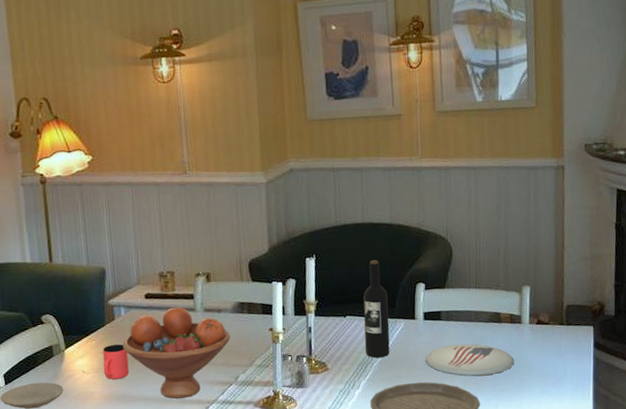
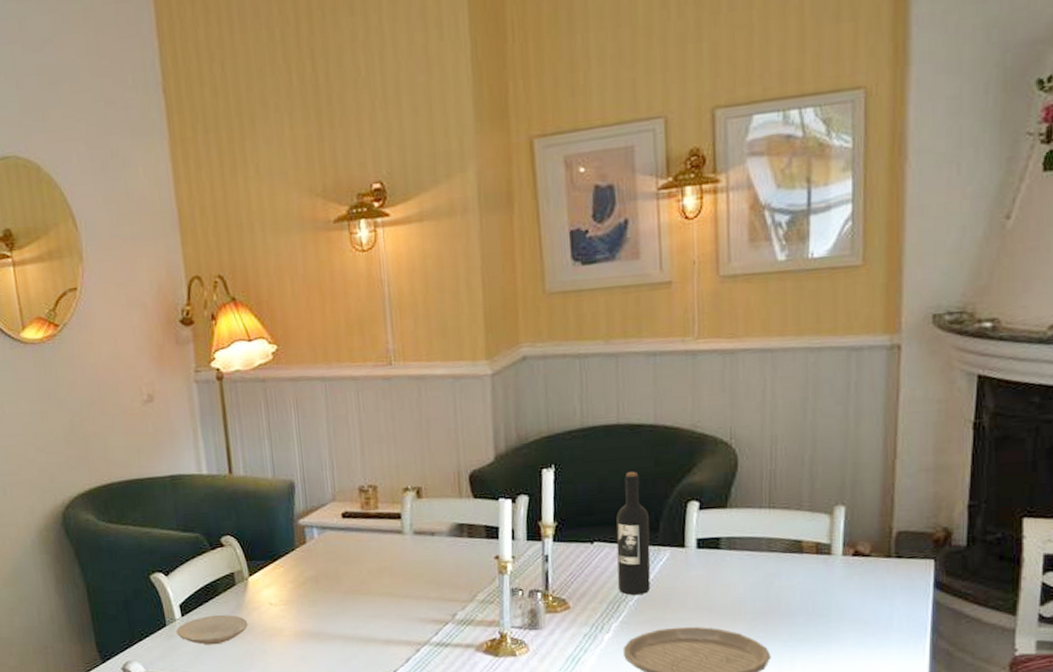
cup: present [103,344,129,380] -> none [292,571,324,614]
fruit bowl: present [122,306,231,399] -> none [315,528,447,638]
plate: present [425,344,514,376] -> none [697,579,819,621]

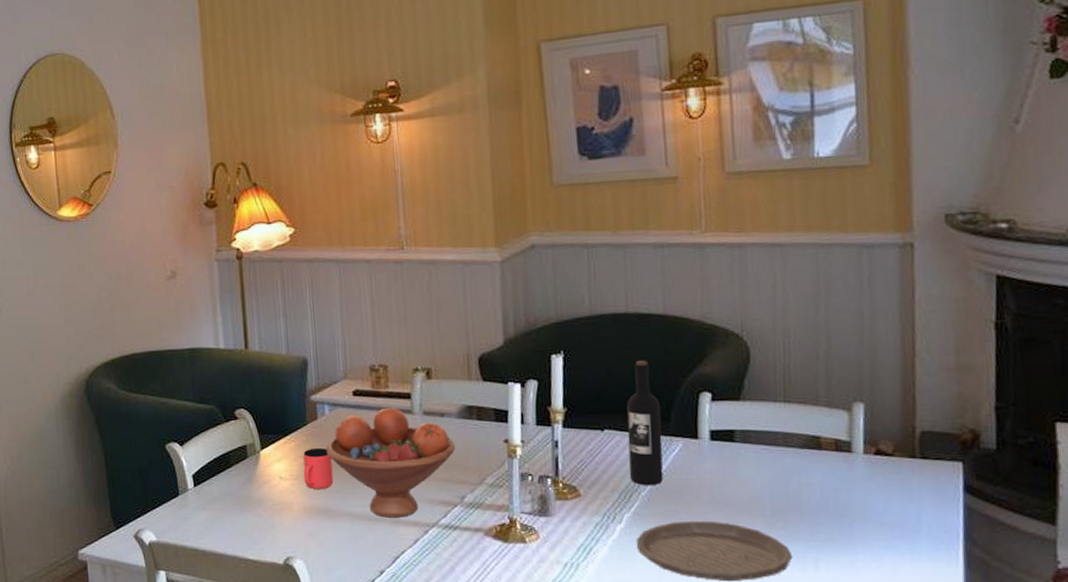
plate: present [176,614,248,645] -> none [189,486,258,517]
cup: none [292,571,324,614] -> present [303,447,334,490]
fruit bowl: none [315,528,447,638] -> present [326,407,456,518]

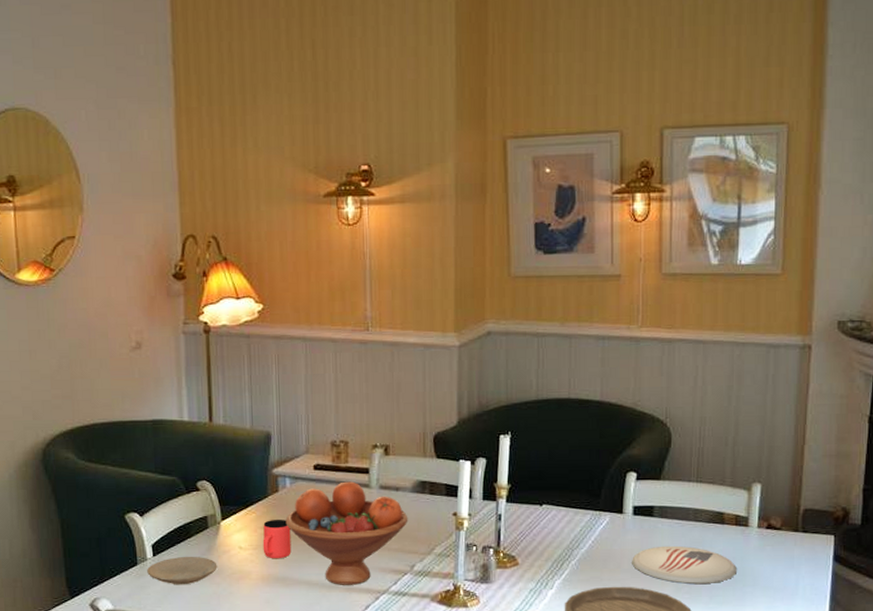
plate: none [189,486,258,517] -> present [147,556,217,585]
wine bottle: present [626,360,664,485] -> none [562,442,593,555]
plate: none [712,474,842,519] -> present [632,545,737,585]

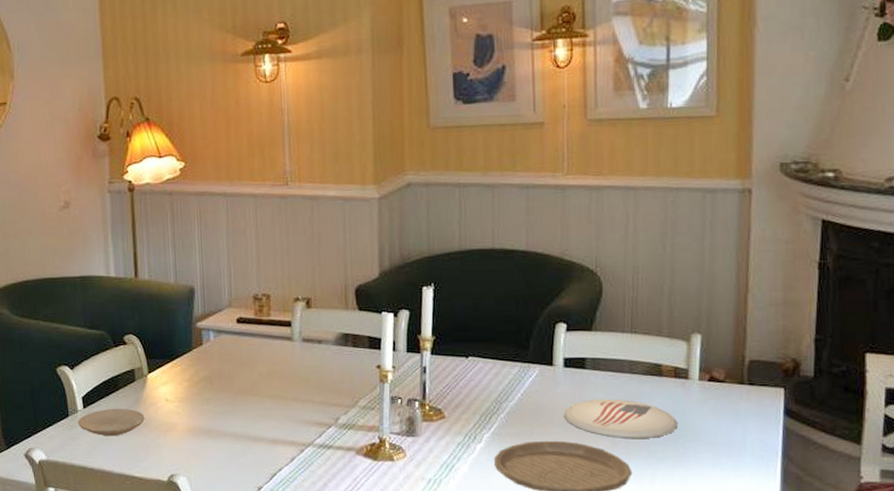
cup: present [262,519,292,559] -> none [188,371,217,412]
fruit bowl: present [285,481,408,585] -> none [210,334,332,438]

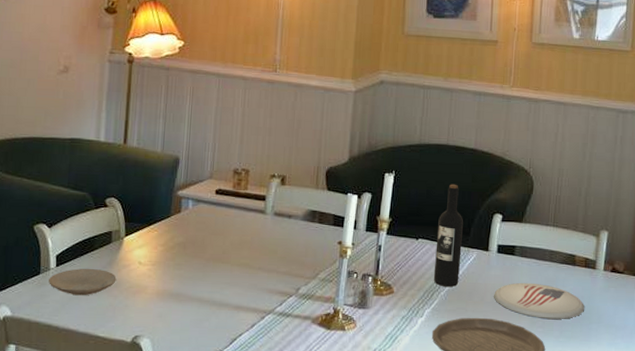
wine bottle: none [489,293,521,408] -> present [433,184,464,287]

